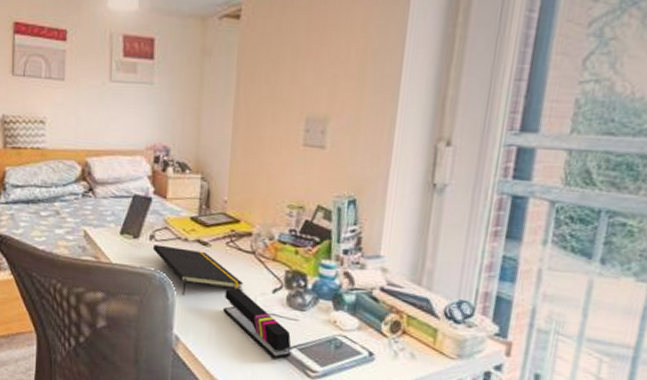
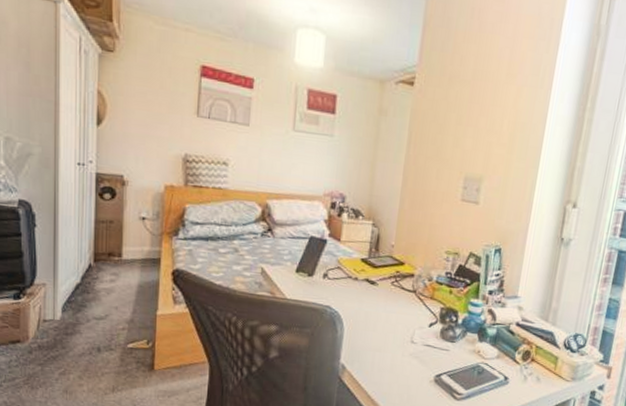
notepad: present [152,244,244,295] -> none [325,282,405,328]
stapler: present [222,287,292,360] -> none [385,322,443,385]

